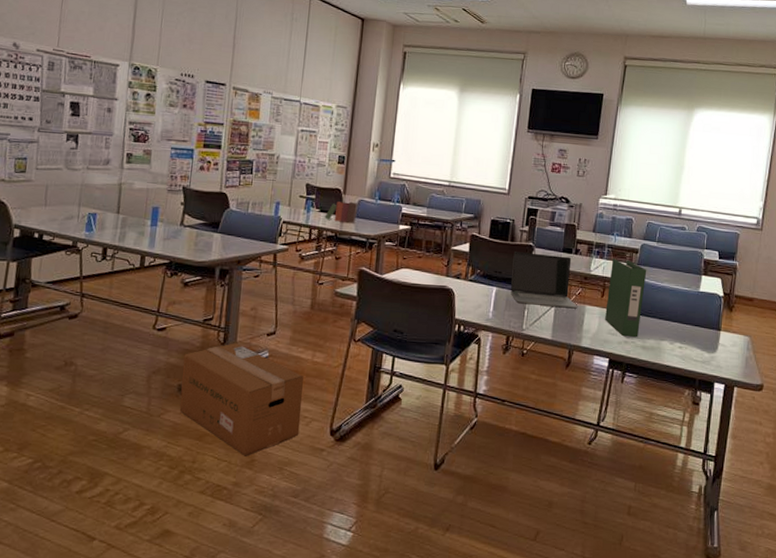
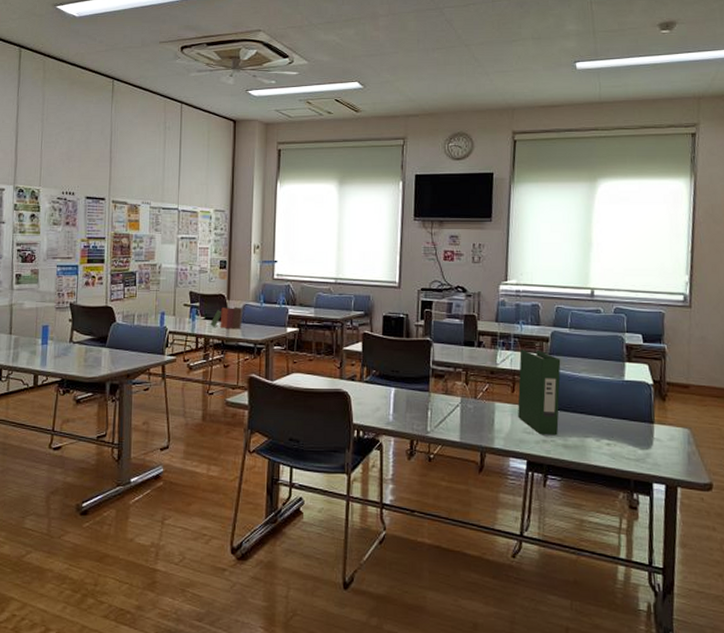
box: present [179,343,303,456] -> none [79,459,200,578]
laptop: present [511,251,578,309] -> none [410,348,487,407]

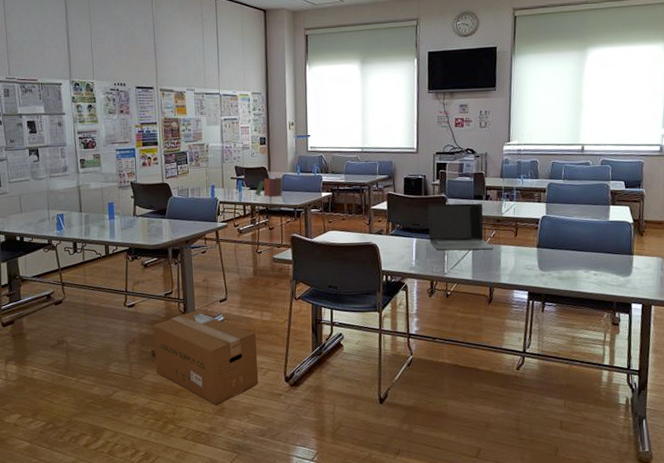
box: none [79,459,200,578] -> present [153,311,259,406]
laptop: none [410,348,487,407] -> present [428,203,494,251]
binder: present [517,348,561,436] -> none [520,199,556,270]

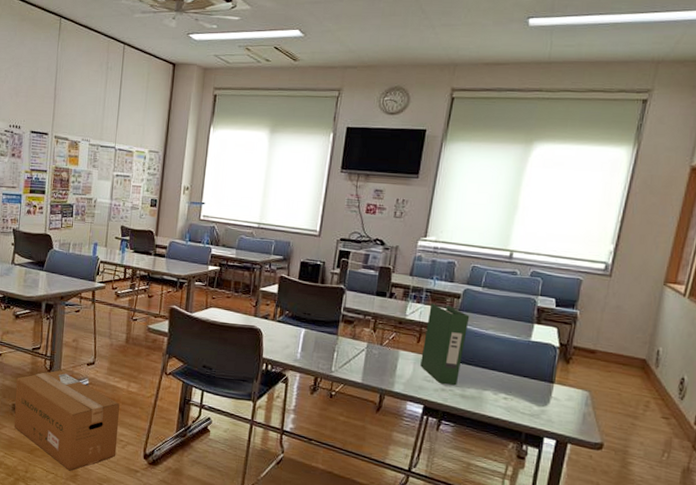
books: present [255,177,283,197] -> none [138,243,170,264]
laptop: present [428,203,494,251] -> none [320,294,391,353]
binder: none [520,199,556,270] -> present [420,302,470,386]

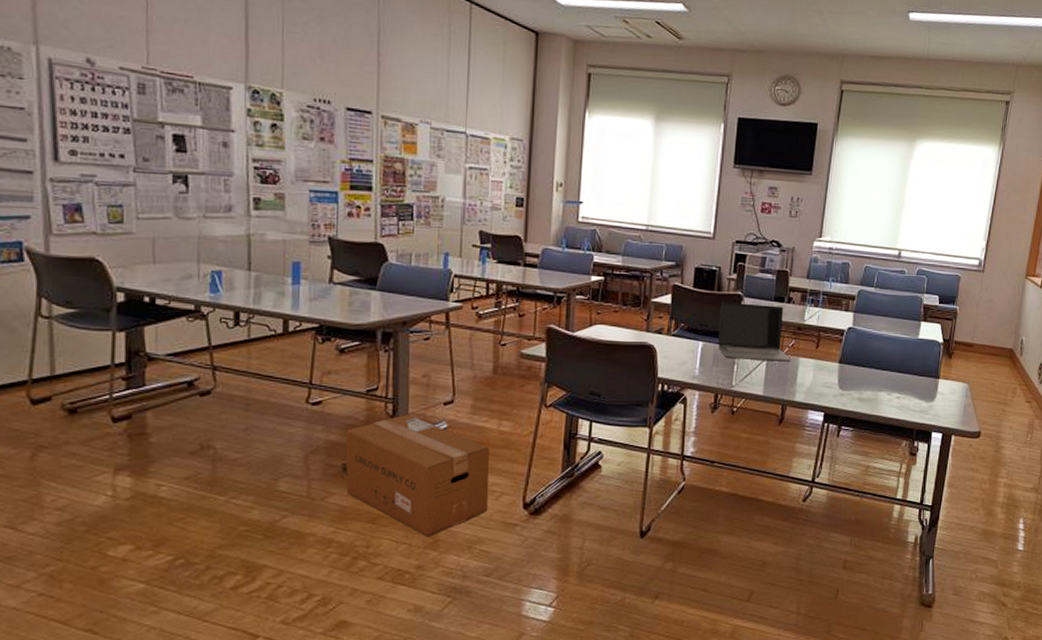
laptop: none [320,294,391,353] -> present [718,302,791,362]
binder: present [420,302,470,386] -> none [820,305,864,390]

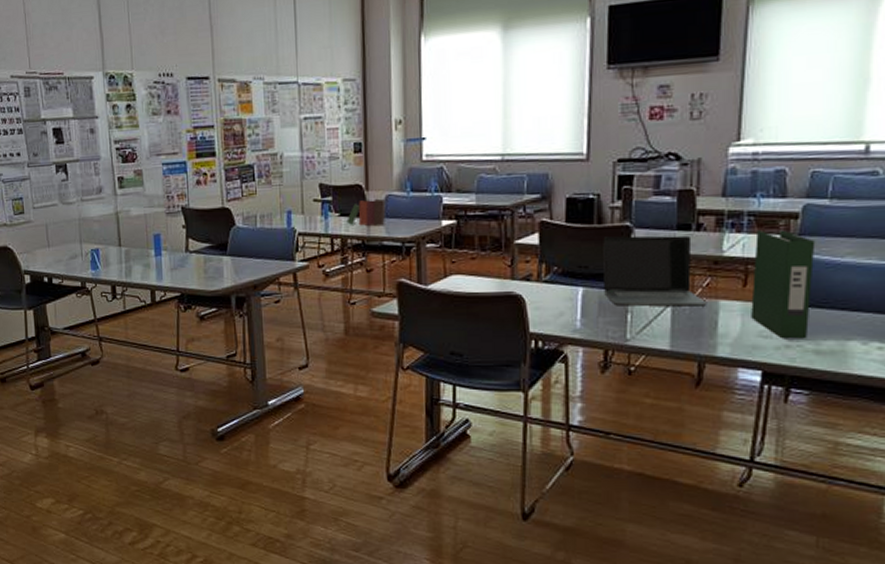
box: present [346,415,490,537] -> none [212,380,351,506]
books: none [503,250,542,276] -> present [346,198,386,227]
binder: none [820,305,864,390] -> present [751,229,816,339]

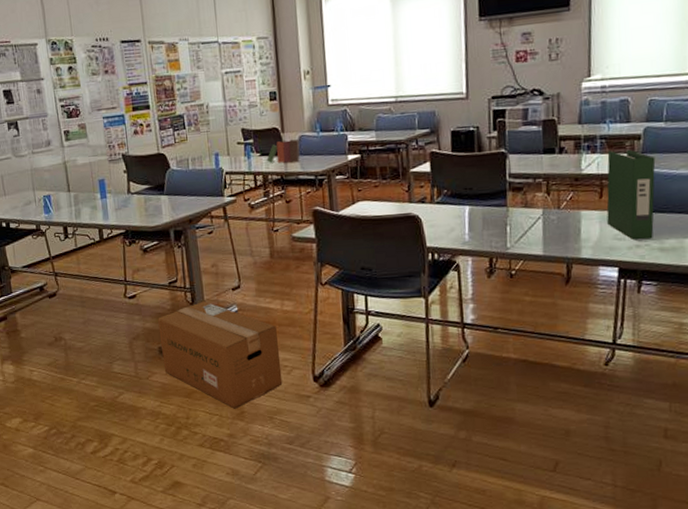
box: none [212,380,351,506] -> present [158,301,283,409]
laptop: present [603,235,707,307] -> none [483,158,572,220]

